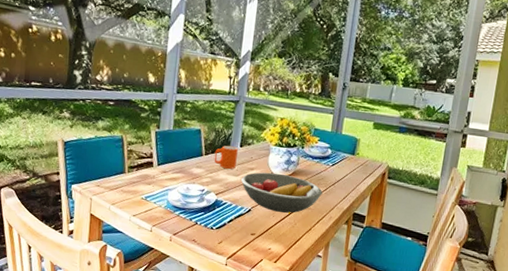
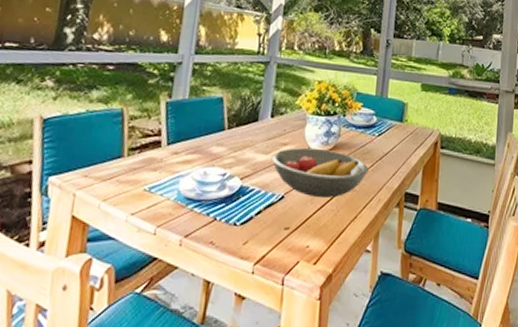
mug: present [214,145,238,169] -> none [239,116,268,146]

